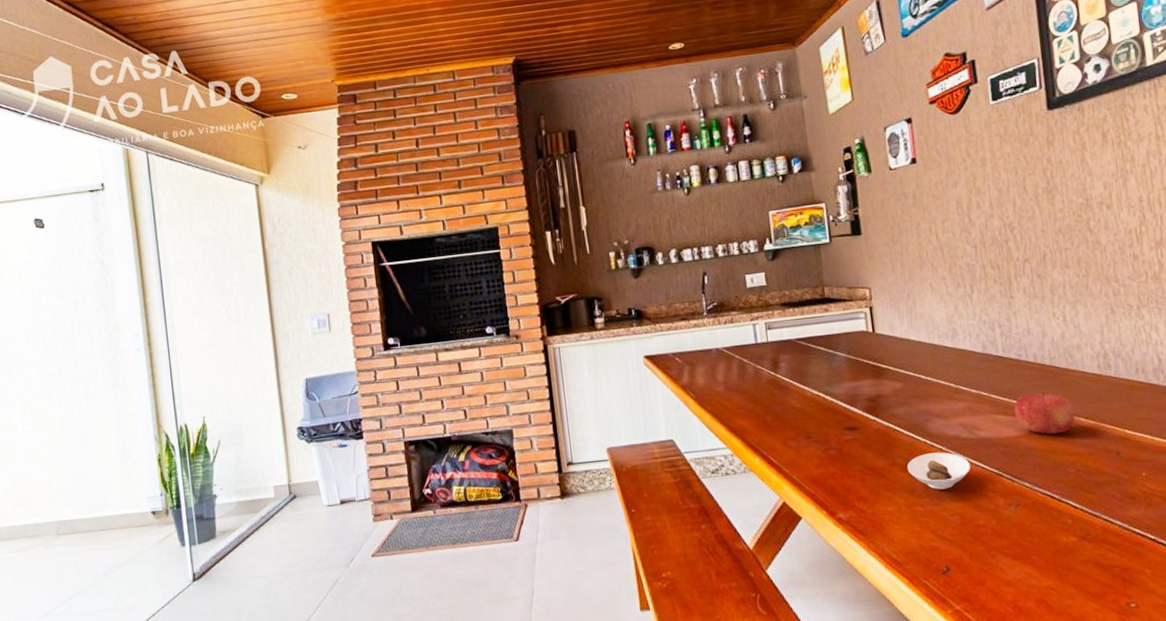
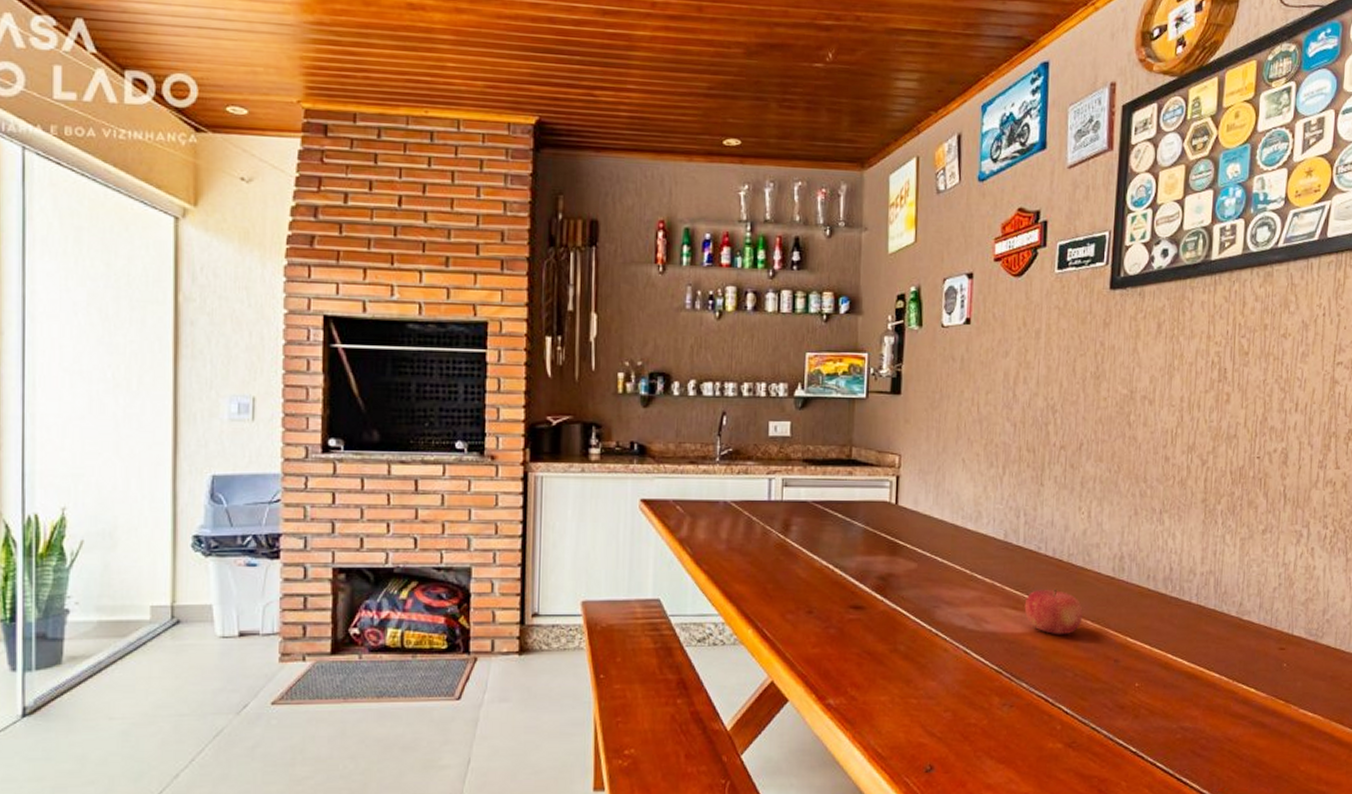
saucer: present [907,452,970,490] -> none [907,642,971,683]

